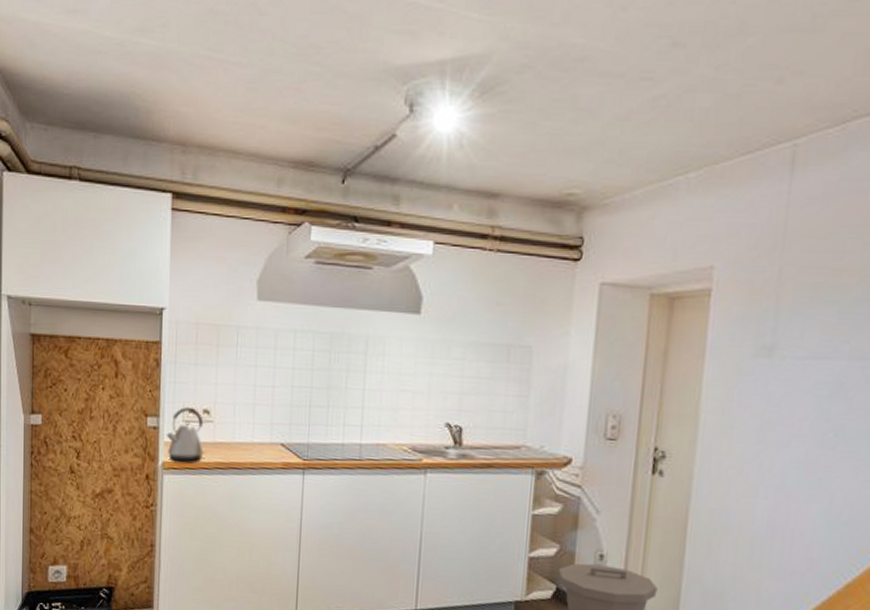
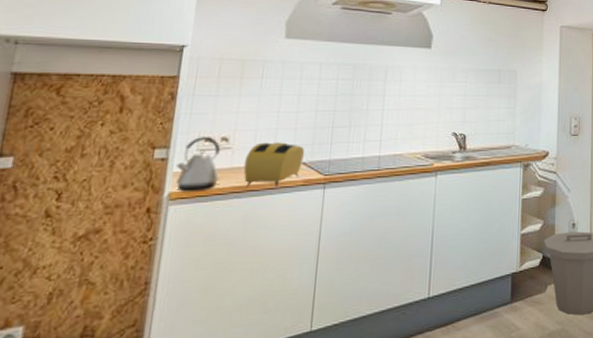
toaster: none [225,418,282,468] -> present [243,142,304,188]

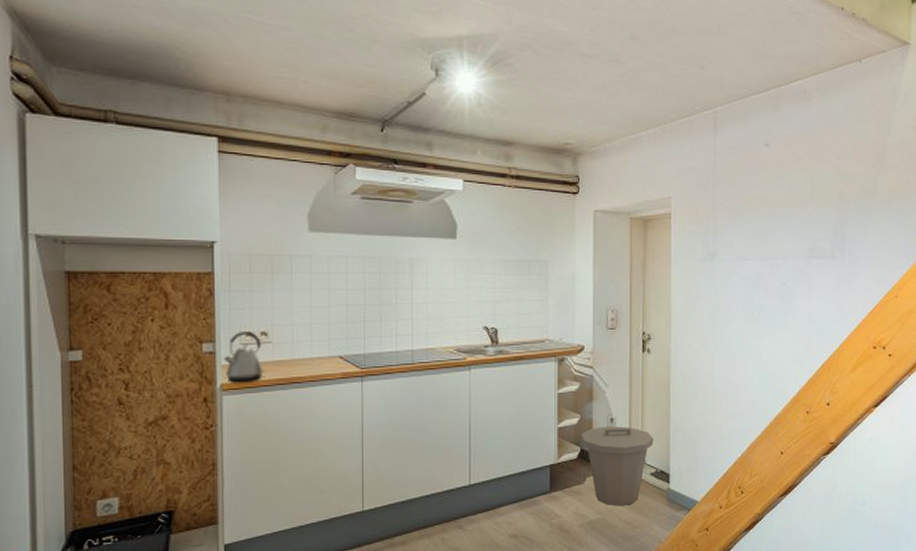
toaster: present [243,142,304,188] -> none [285,336,339,380]

